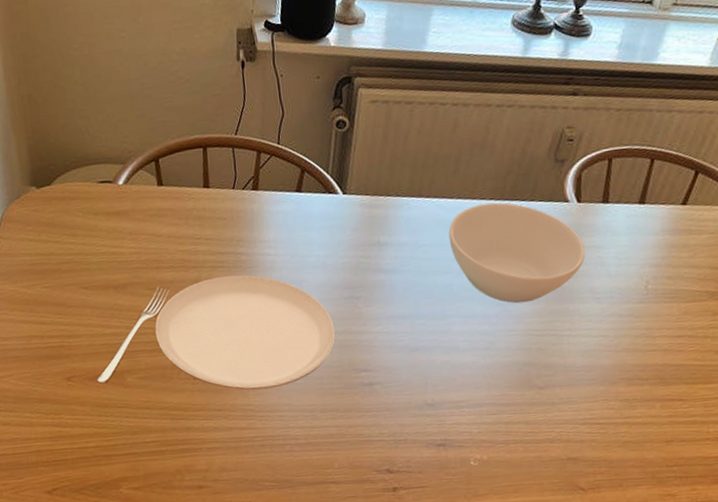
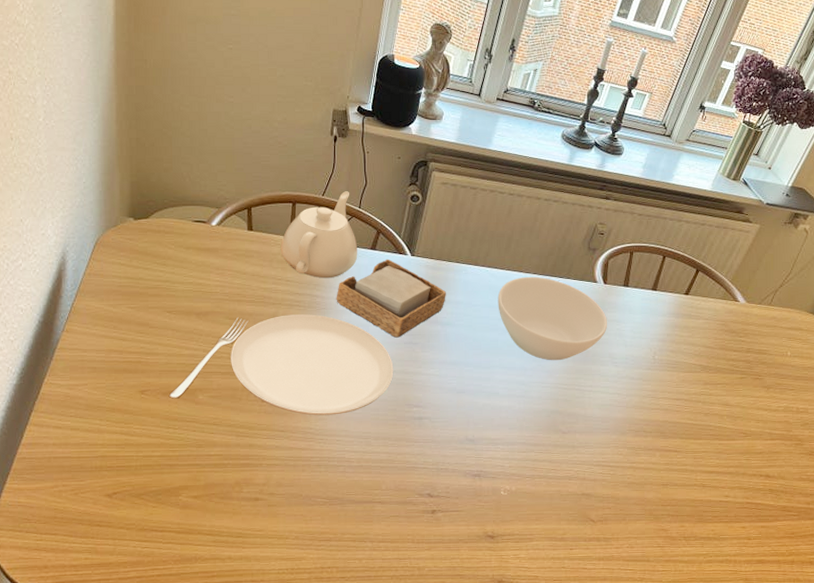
teapot: none [195,125,282,233] -> present [280,191,358,279]
napkin holder: none [262,201,388,293] -> present [336,259,446,338]

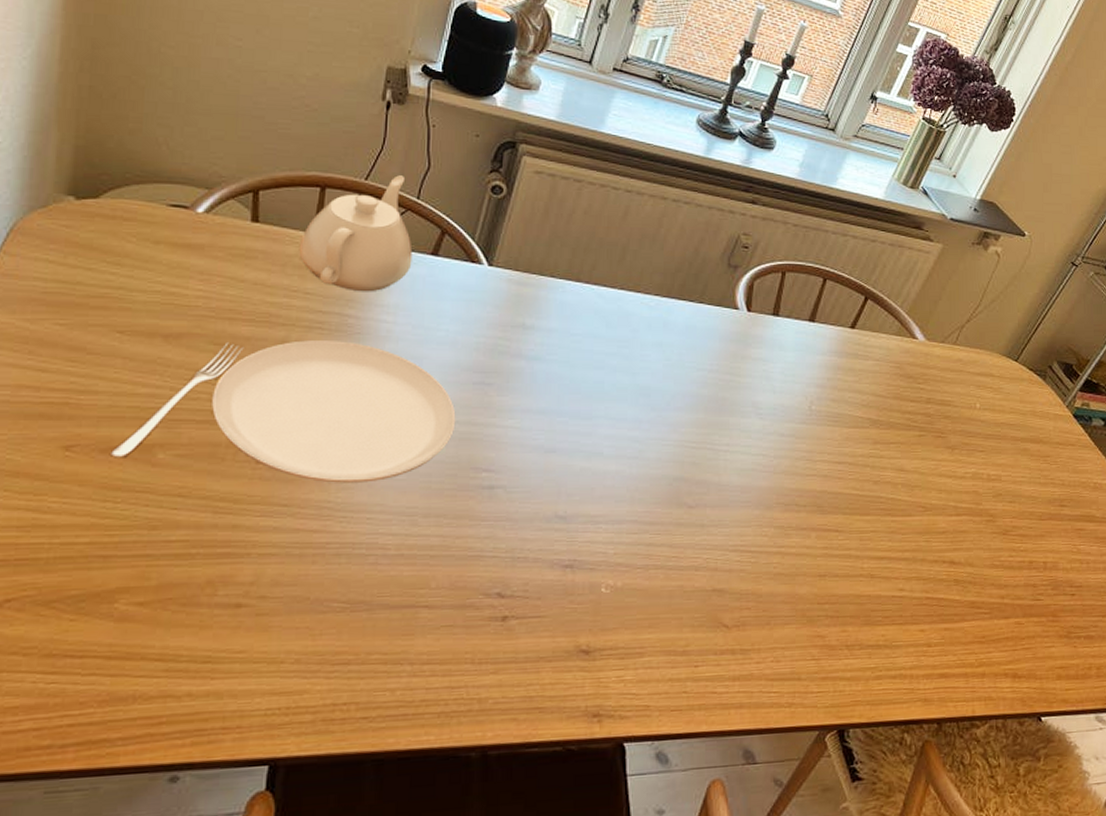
napkin holder: present [336,259,446,338] -> none [377,268,535,376]
soup bowl: present [497,276,608,361] -> none [605,298,752,410]

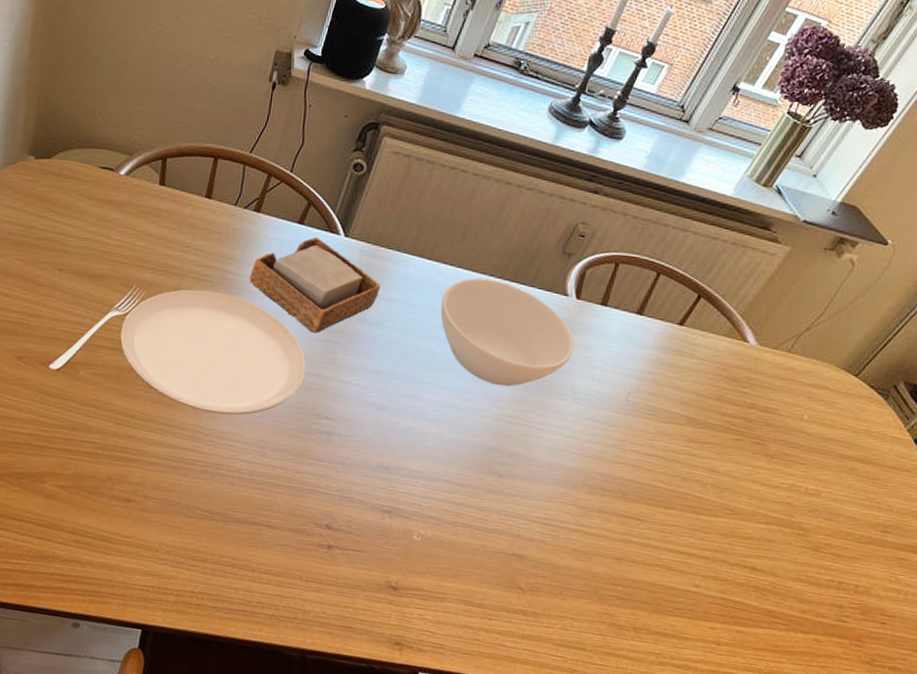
teapot: present [298,175,413,292] -> none [193,150,283,253]
napkin holder: none [377,268,535,376] -> present [249,236,380,333]
soup bowl: none [605,298,752,410] -> present [440,277,575,387]

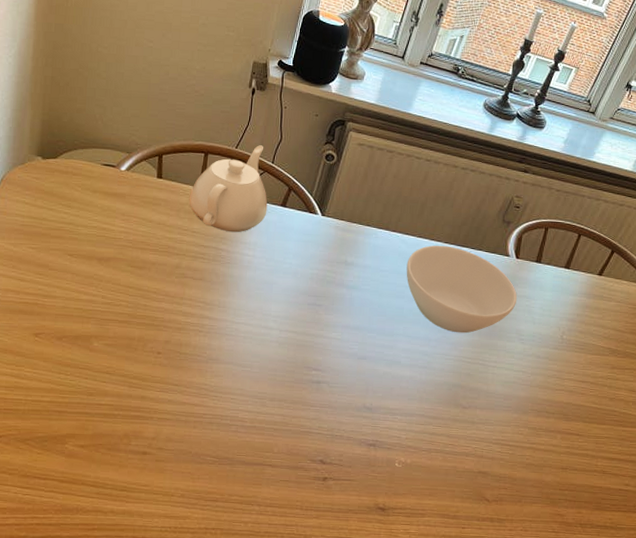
fork: present [48,284,147,371] -> none [64,265,151,344]
plate: present [120,289,306,415] -> none [129,266,295,373]
teapot: none [193,150,283,253] -> present [189,145,268,233]
napkin holder: present [249,236,380,333] -> none [241,217,354,298]

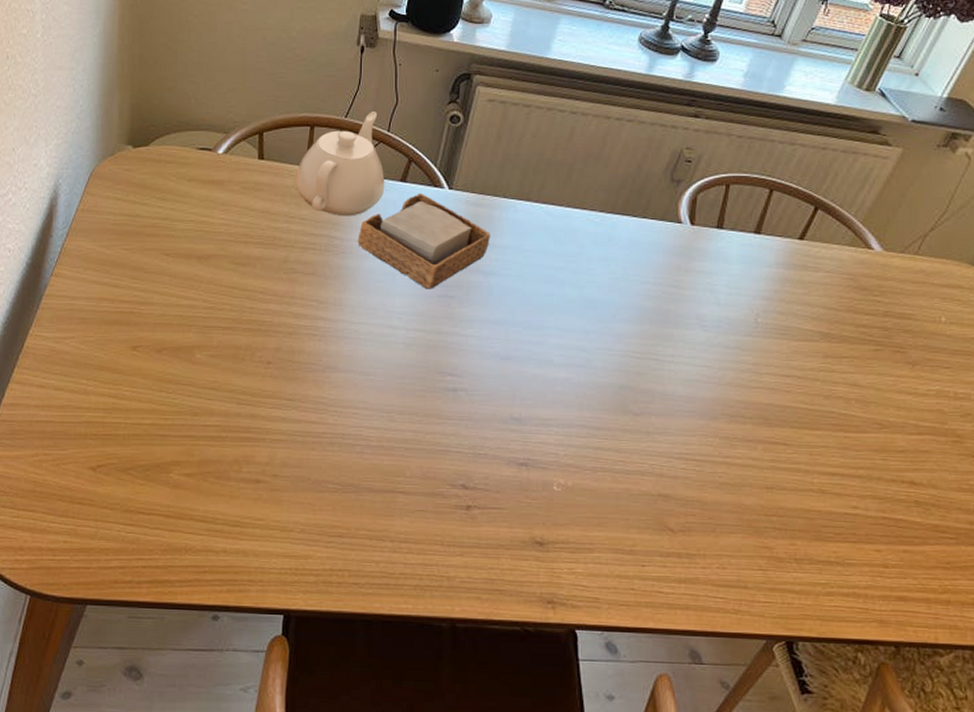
napkin holder: none [241,217,354,298] -> present [357,192,490,289]
soup bowl: present [406,245,518,334] -> none [554,215,696,322]

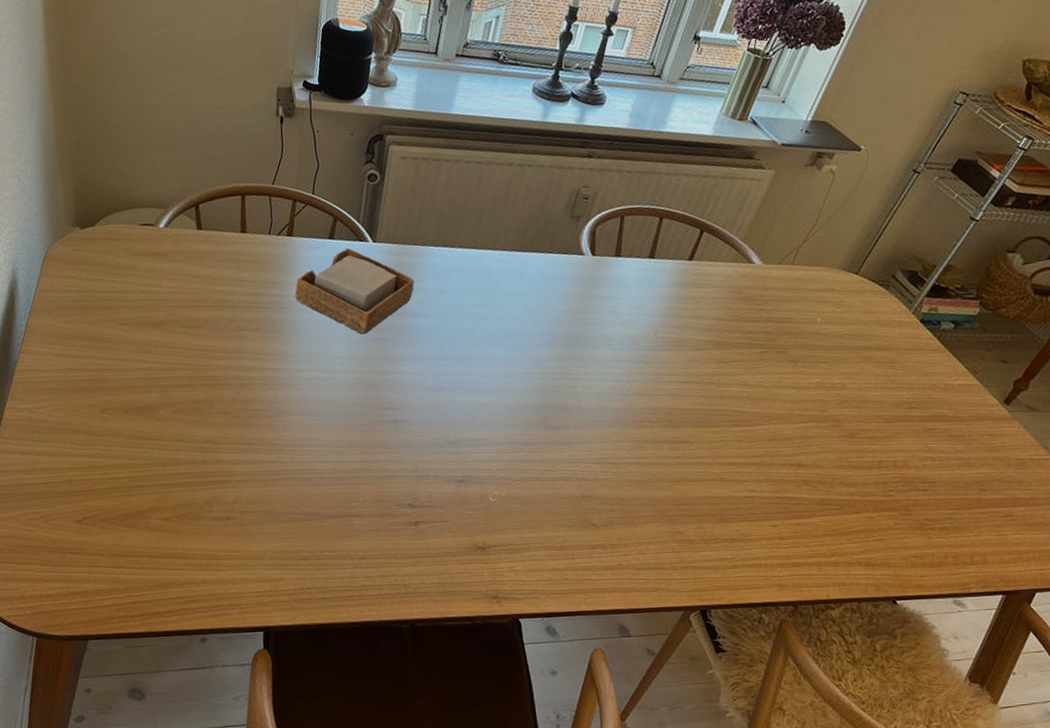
teapot: present [295,111,385,217] -> none [232,177,315,276]

